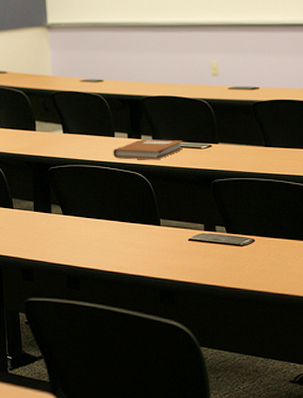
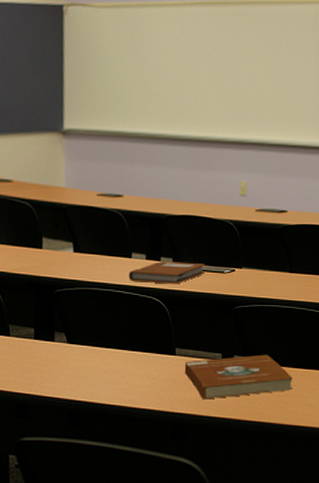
book: none [169,225,276,267] -> present [184,354,293,400]

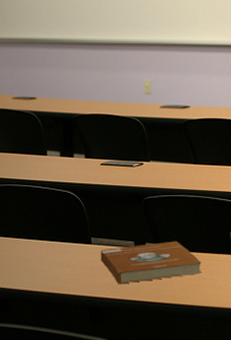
notebook: present [128,261,206,284] -> none [45,157,116,179]

